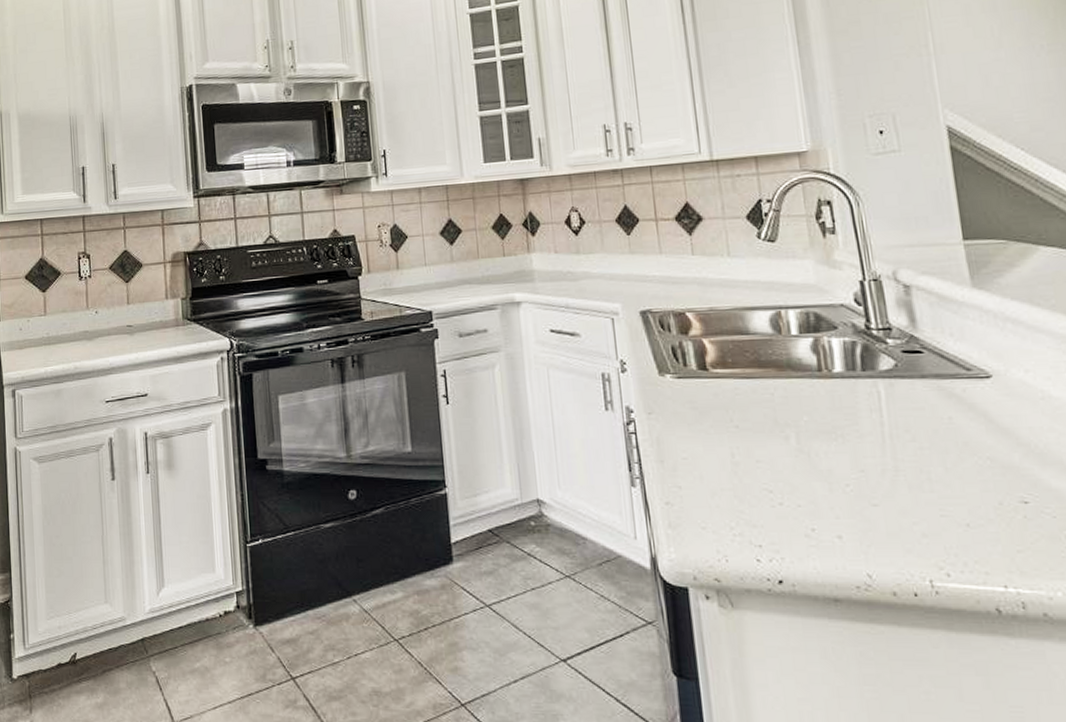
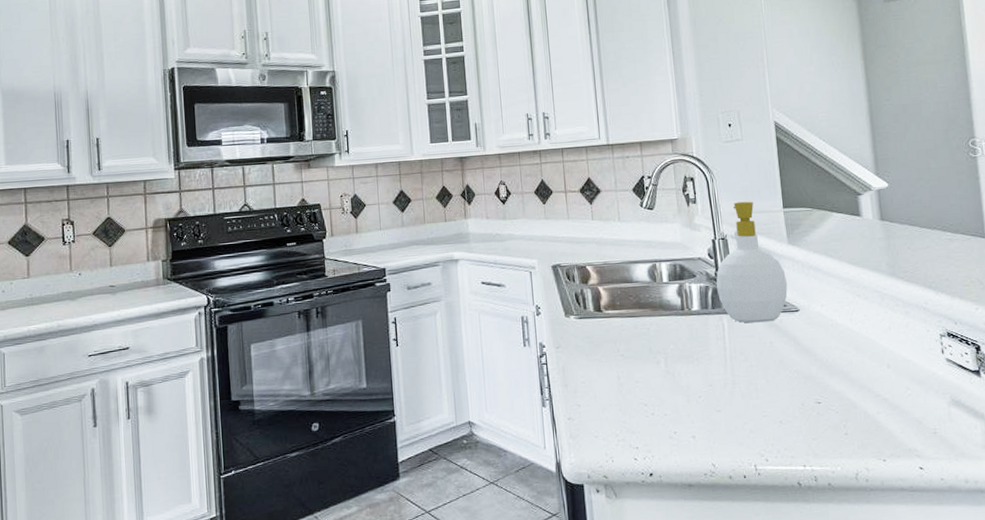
soap bottle: none [866,231,973,392] -> present [716,201,788,323]

